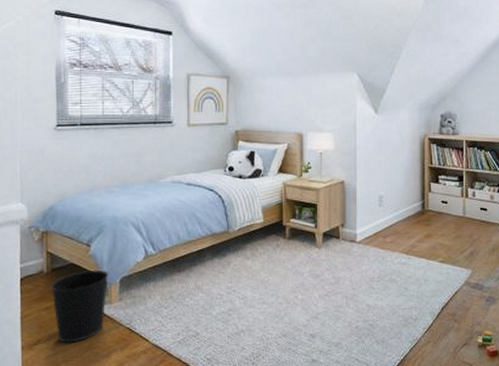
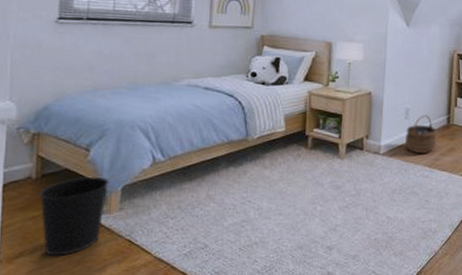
wicker basket: none [381,201,412,241] -> present [405,114,437,154]

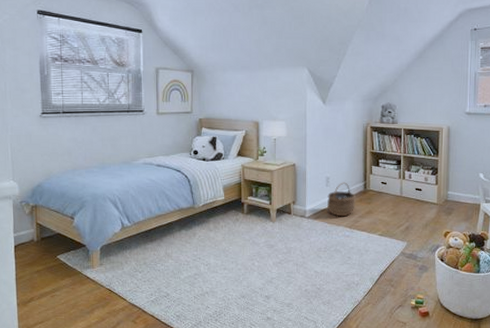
wastebasket: present [39,177,109,256] -> none [40,240,91,301]

